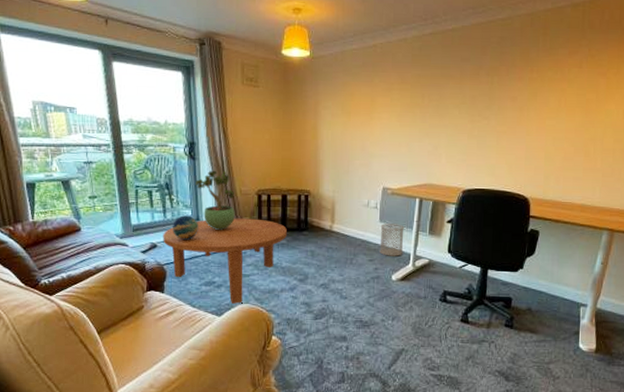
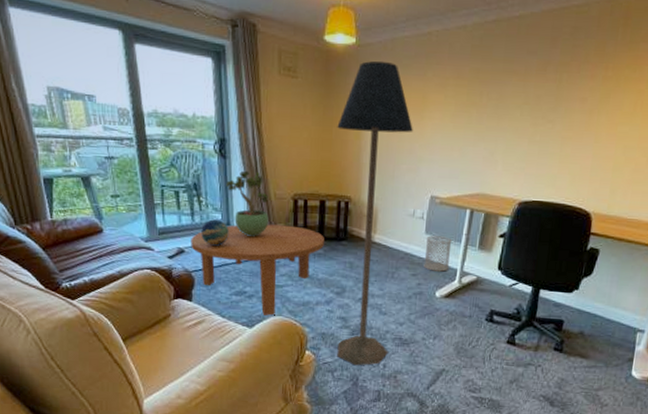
floor lamp: none [295,70,364,349] -> present [337,60,413,366]

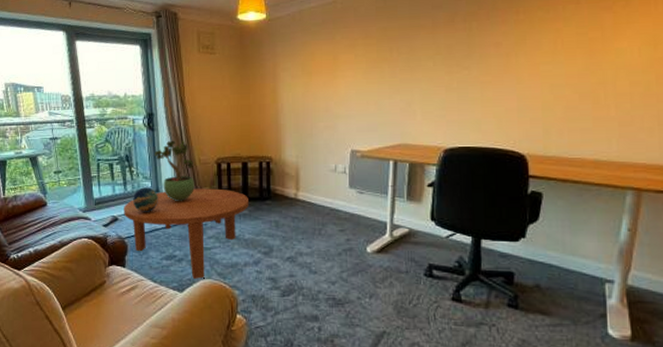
floor lamp: present [337,60,413,366] -> none [254,30,327,330]
wastebasket: present [423,236,452,272] -> none [350,189,378,226]

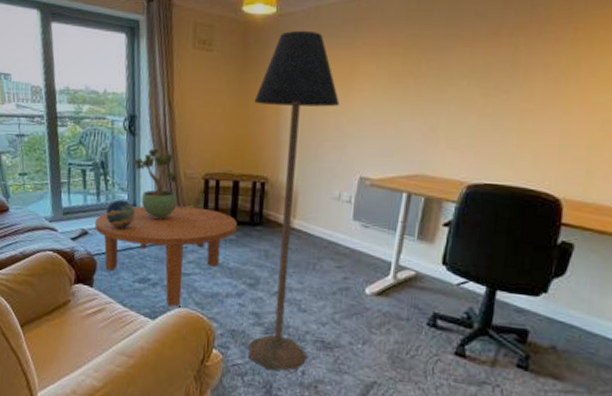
floor lamp: none [254,30,327,330] -> present [248,30,339,371]

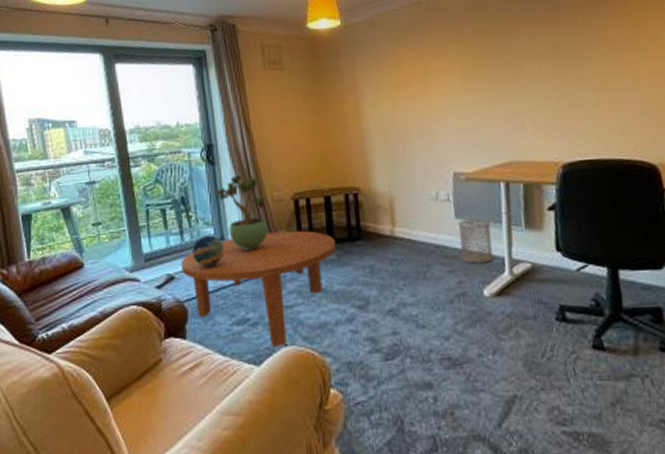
floor lamp: present [248,30,339,371] -> none [333,37,437,403]
wastebasket: none [351,222,385,265] -> present [457,218,493,264]

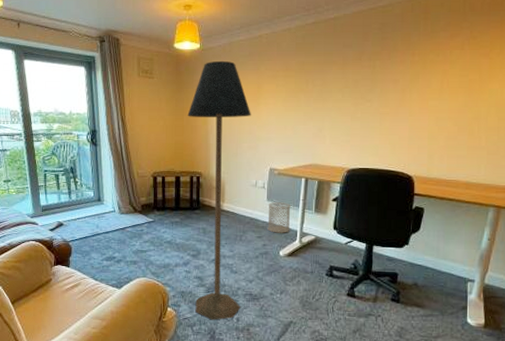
coffee table: present [181,230,336,347] -> none [68,198,180,277]
decorative sphere: present [192,235,224,268] -> none [77,196,100,220]
potted plant: present [216,175,268,250] -> none [97,155,133,209]
floor lamp: none [333,37,437,403] -> present [187,60,251,320]

